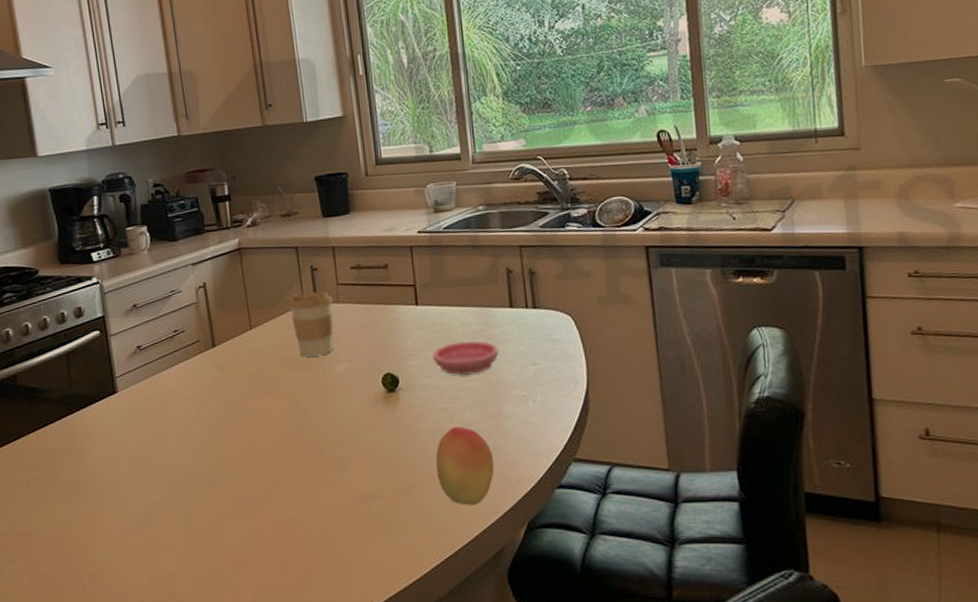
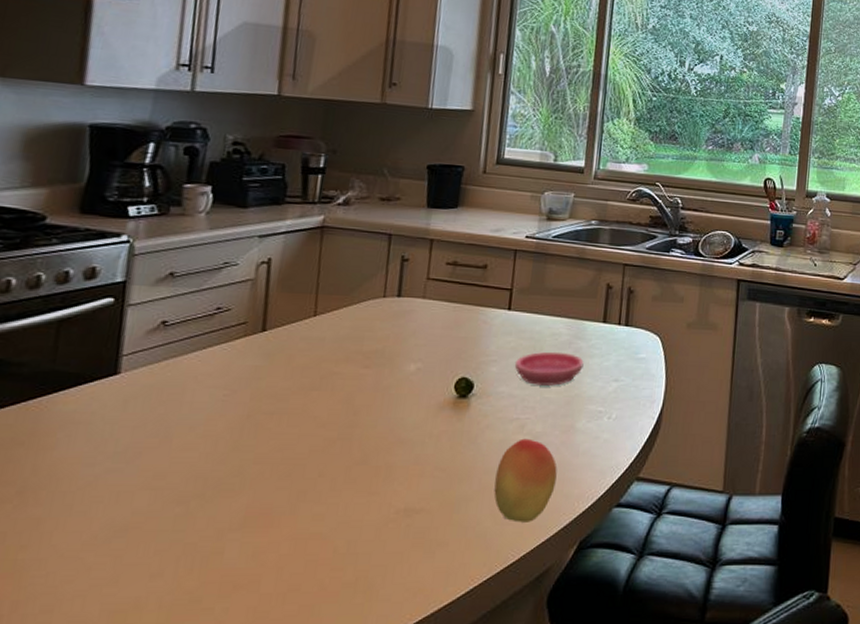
coffee cup: present [288,291,334,357] -> none [366,283,420,353]

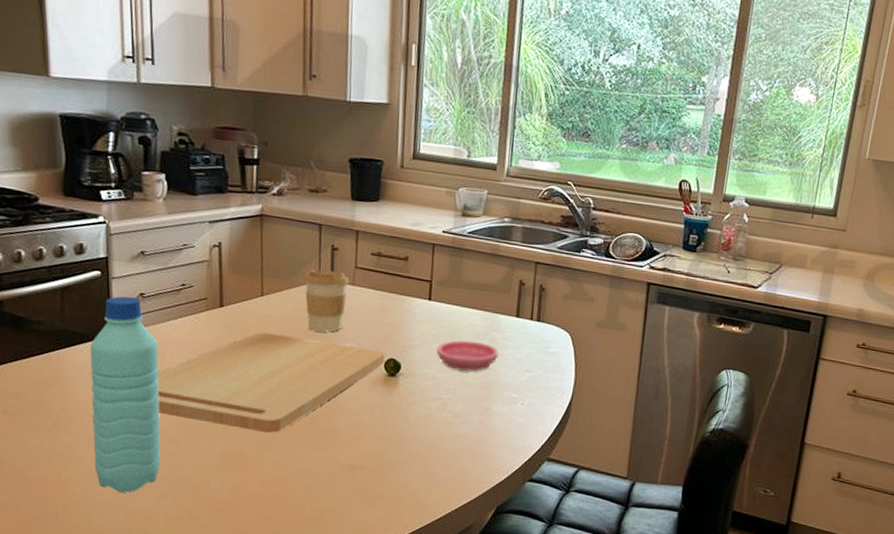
water bottle: none [67,325,178,576] -> present [90,296,161,493]
cutting board: none [165,358,456,479] -> present [156,332,385,434]
coffee cup: none [366,283,420,353] -> present [304,269,350,333]
fruit: present [494,438,558,523] -> none [422,415,476,487]

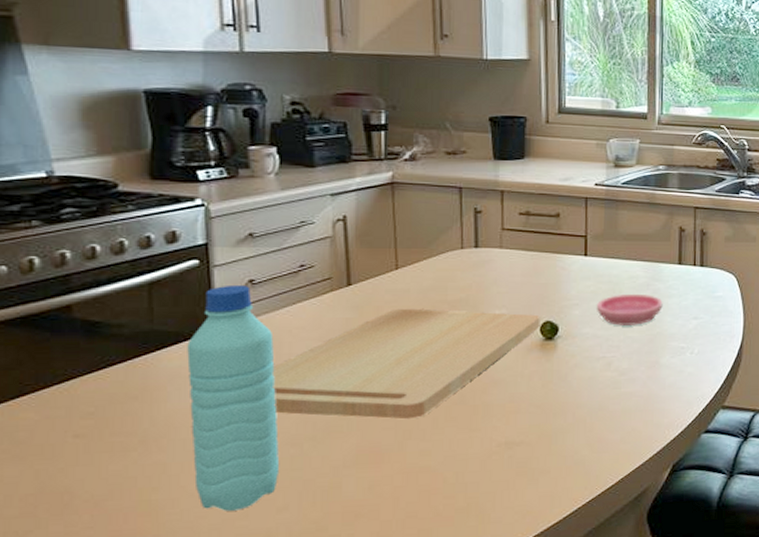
coffee cup: present [304,269,350,333] -> none [444,235,496,301]

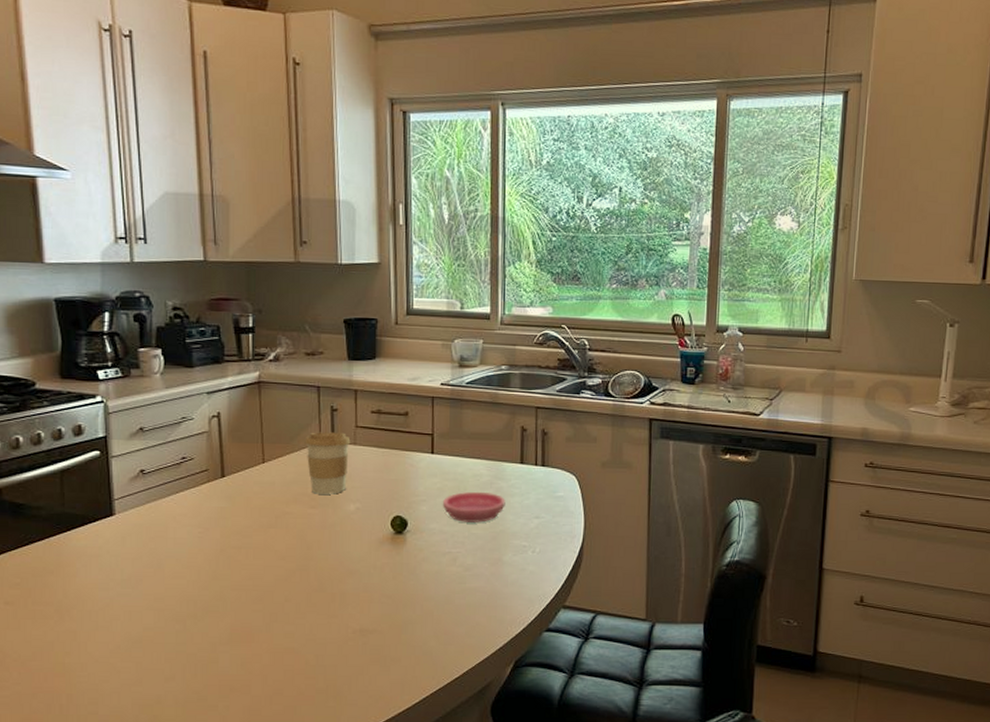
water bottle: present [187,284,280,511] -> none [91,474,167,677]
cutting board: present [271,308,540,420] -> none [159,499,391,603]
coffee cup: none [444,235,496,301] -> present [304,432,351,494]

